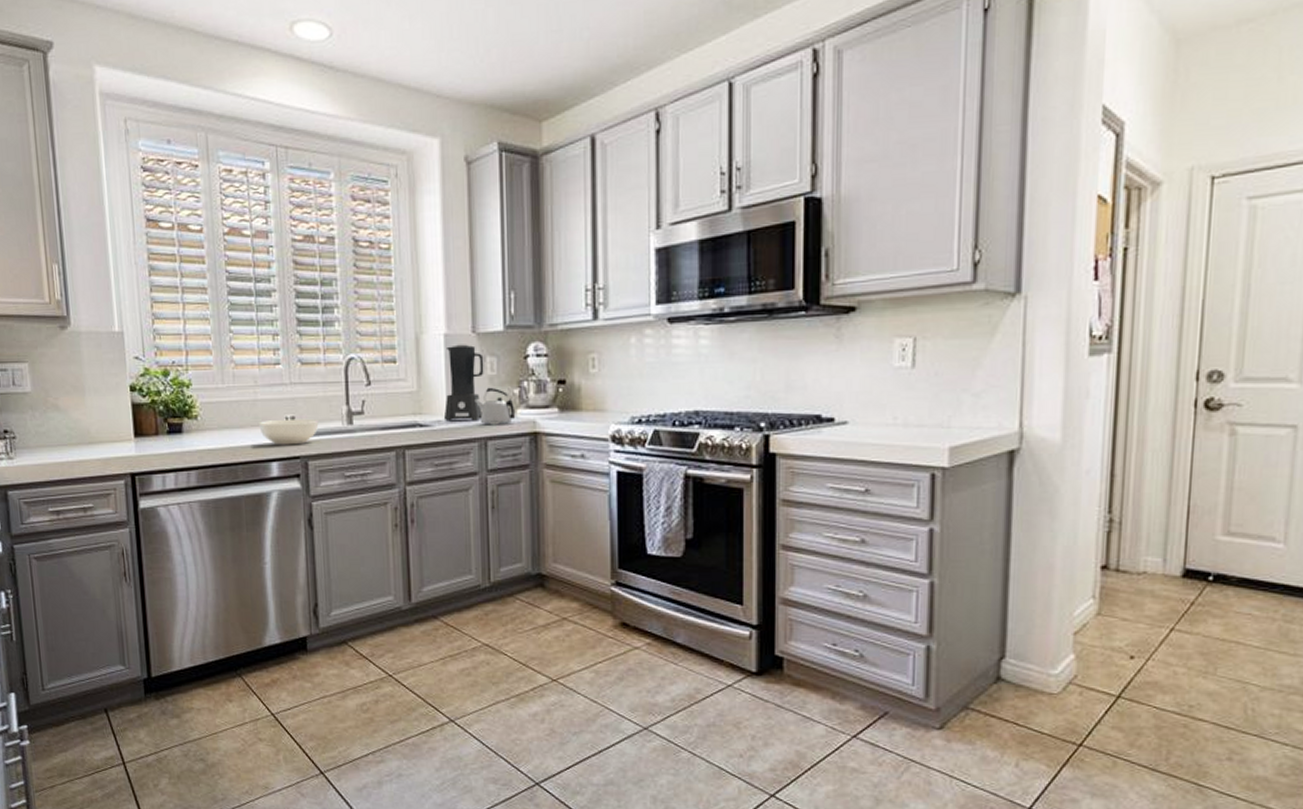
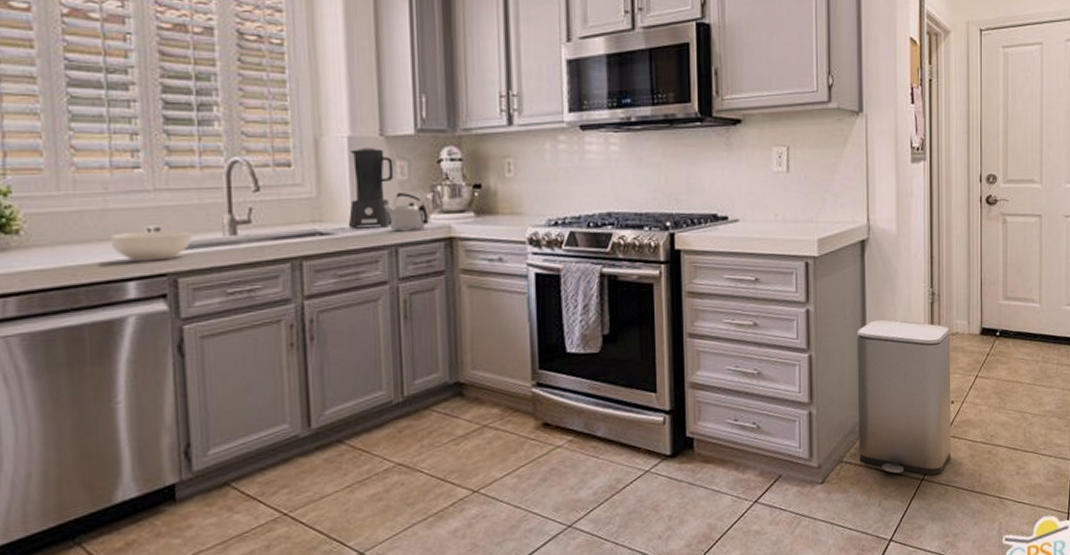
pedal bin: none [991,549,1136,743] -> present [856,320,952,476]

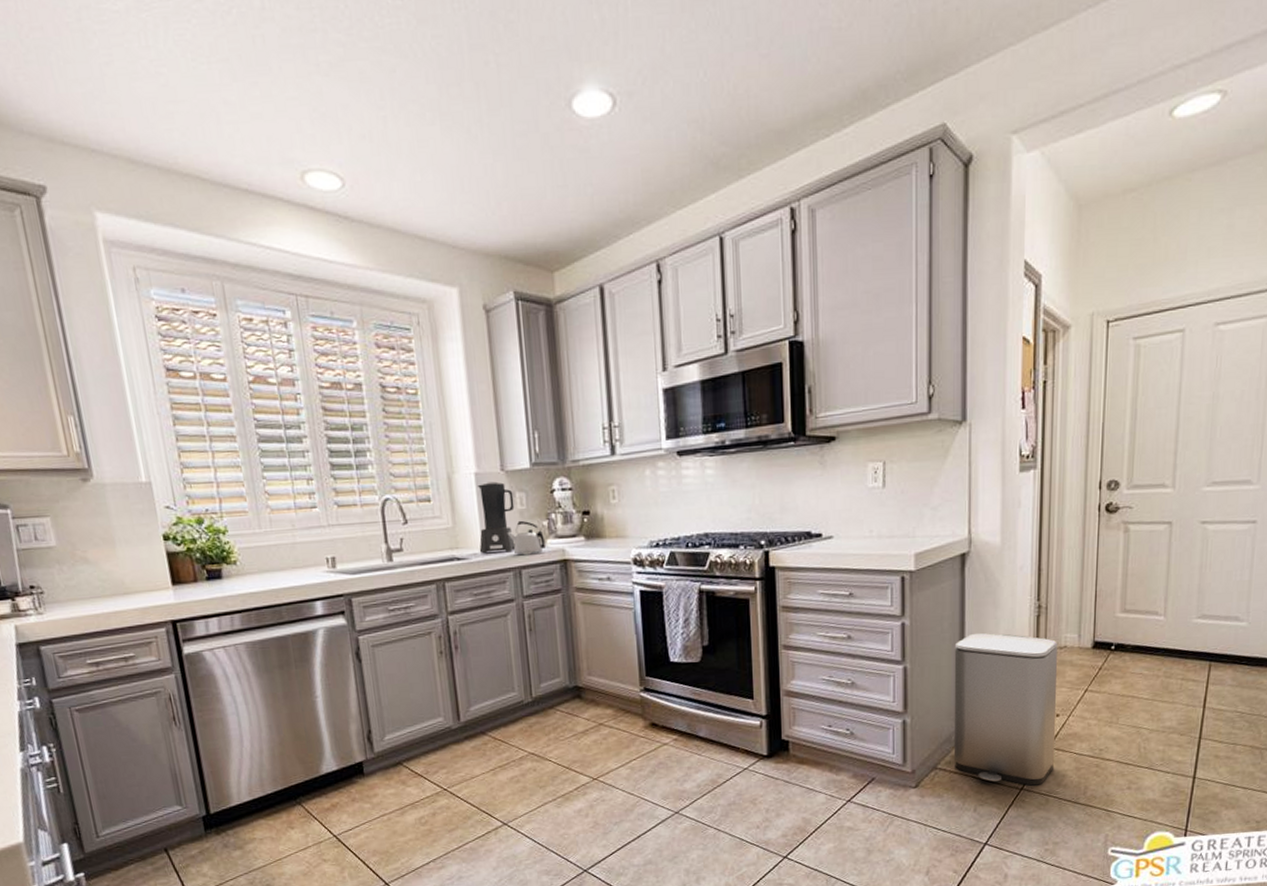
bowl: present [108,229,193,262] -> none [298,558,360,585]

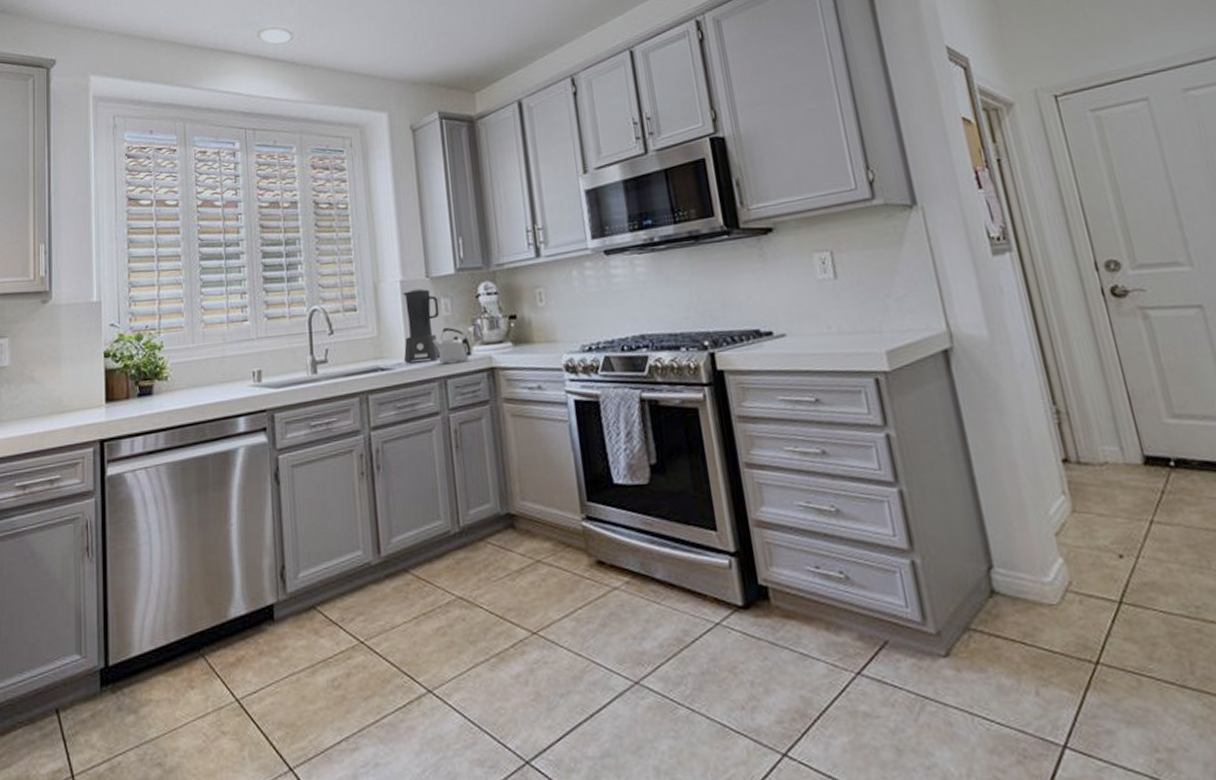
pedal bin: present [953,633,1059,786] -> none [958,446,1136,659]

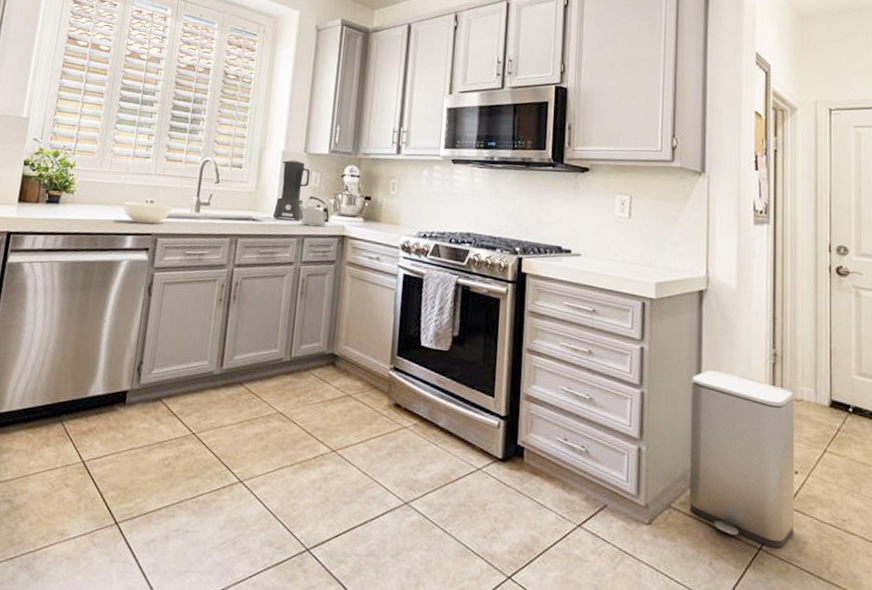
bowl: none [226,371,285,400] -> present [122,201,172,224]
pedal bin: none [958,446,1136,659] -> present [688,370,795,549]

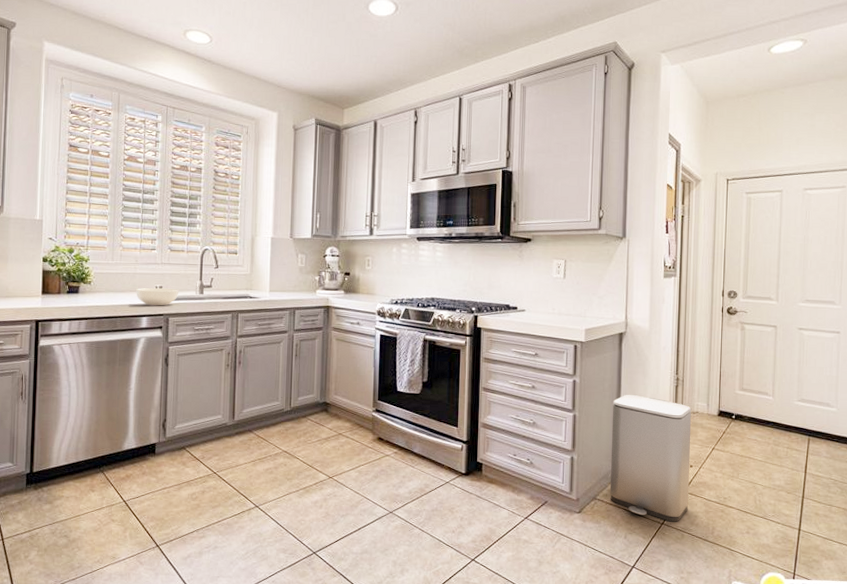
blender: present [272,160,311,221] -> none [266,245,297,296]
kettle: present [299,195,330,226] -> none [288,274,316,300]

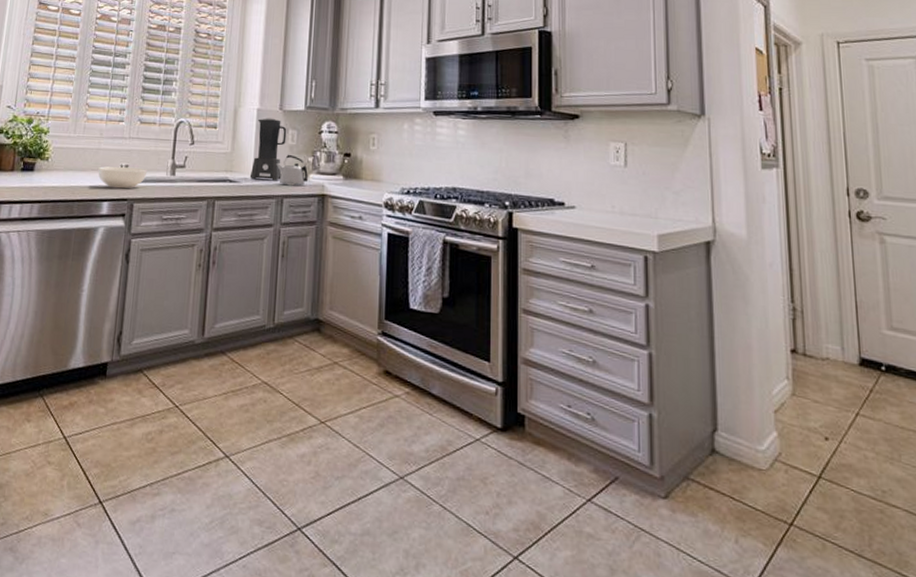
blender: none [266,245,297,296] -> present [249,118,287,181]
kettle: none [288,274,316,300] -> present [276,154,309,186]
pedal bin: present [609,395,692,522] -> none [703,328,829,524]

